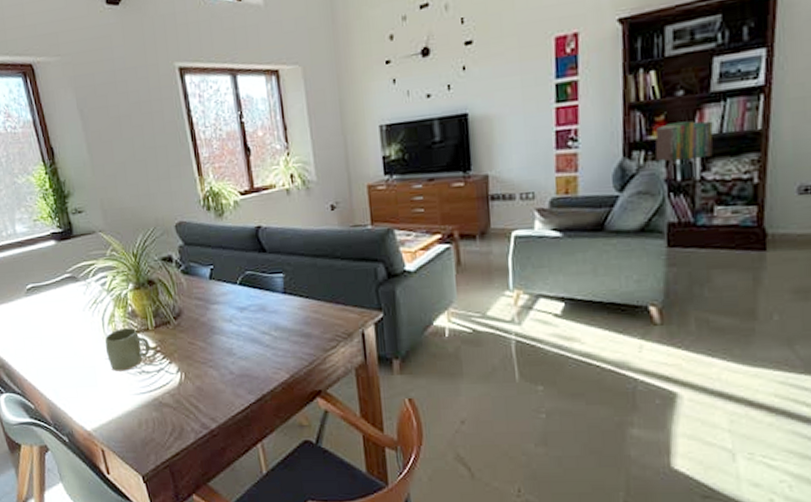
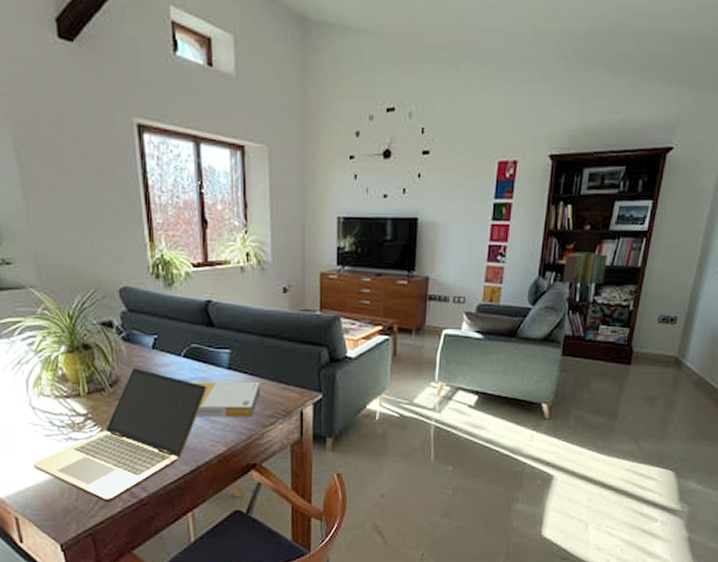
mug: present [105,328,150,371] -> none [27,392,80,437]
laptop: none [113,299,265,434] -> present [33,368,207,502]
book: none [245,303,318,345] -> present [188,380,260,418]

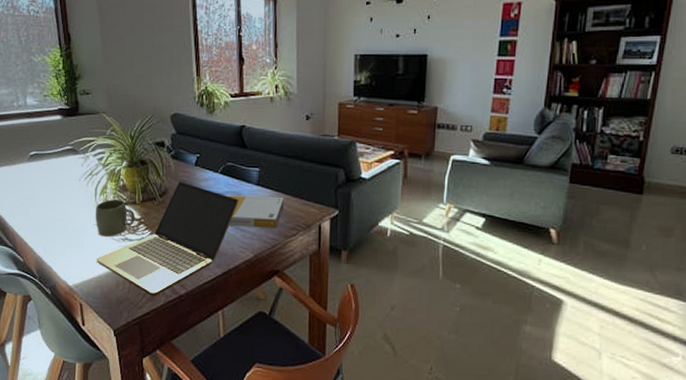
mug: none [27,392,80,437] -> present [95,199,135,237]
books: present [562,252,608,285] -> none [568,85,615,116]

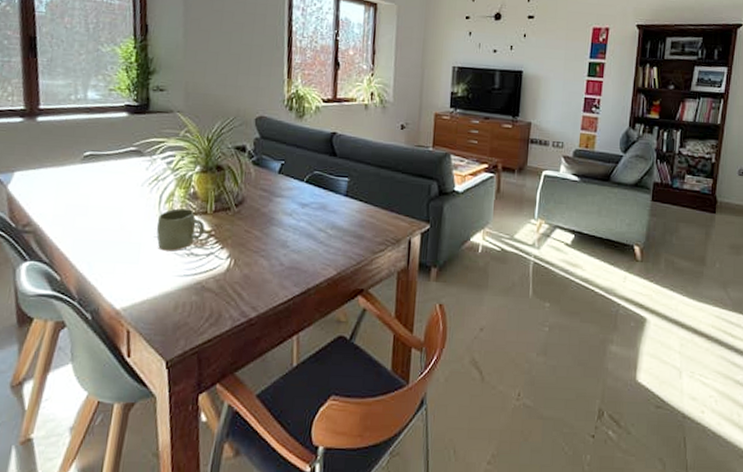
laptop: present [96,182,239,296] -> none [153,190,325,320]
book: present [223,194,284,229] -> none [307,205,373,244]

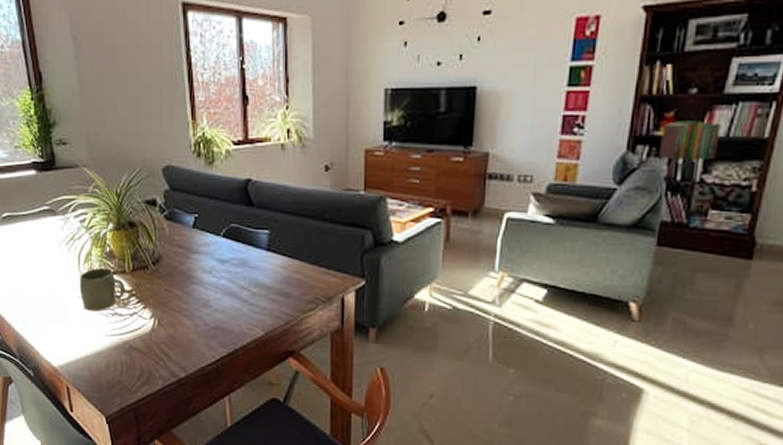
books: none [650,108,690,138] -> present [658,121,721,161]

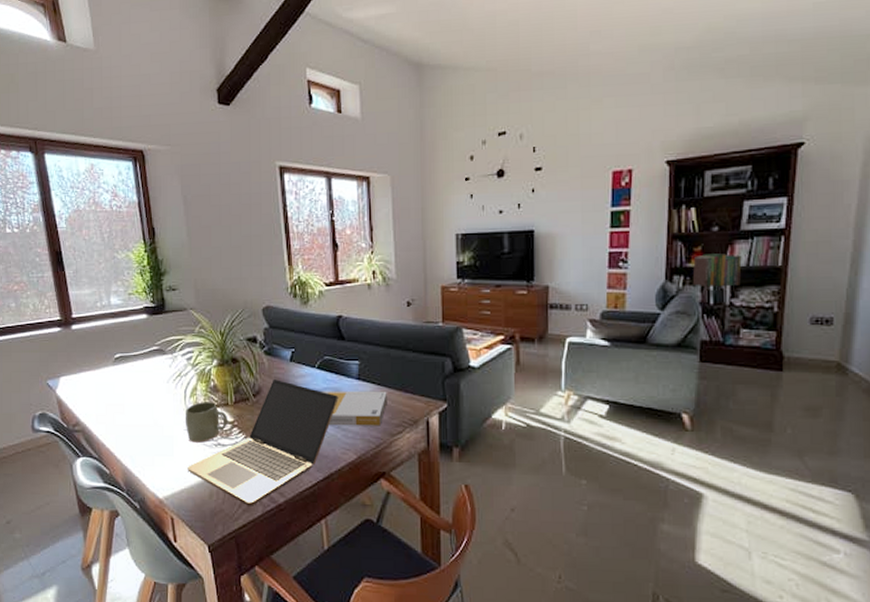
laptop: none [83,247,246,379] -> present [188,380,339,506]
book: none [227,261,299,302] -> present [321,390,387,426]

